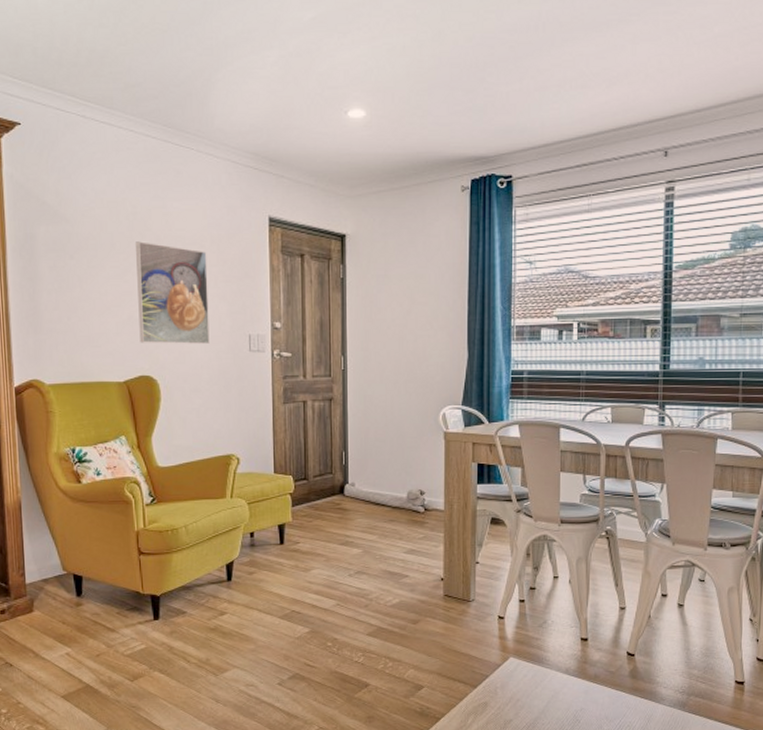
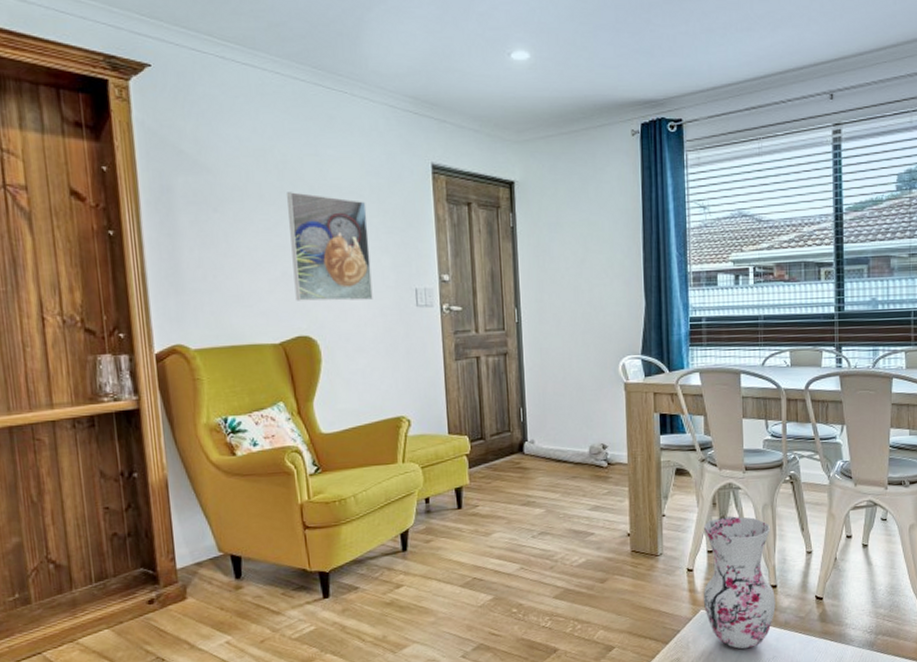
vase: none [512,568,586,699] -> present [703,516,776,649]

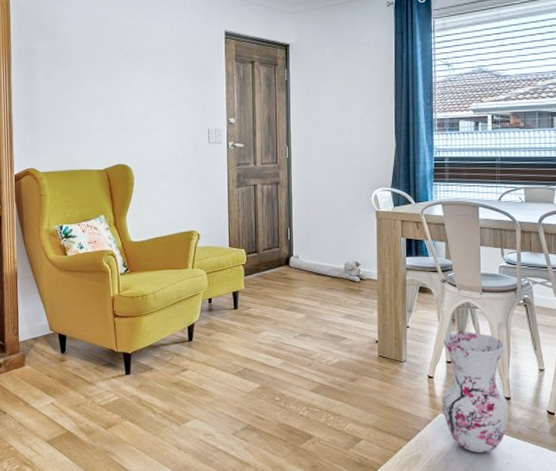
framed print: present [287,192,373,301] -> none [115,53,175,138]

